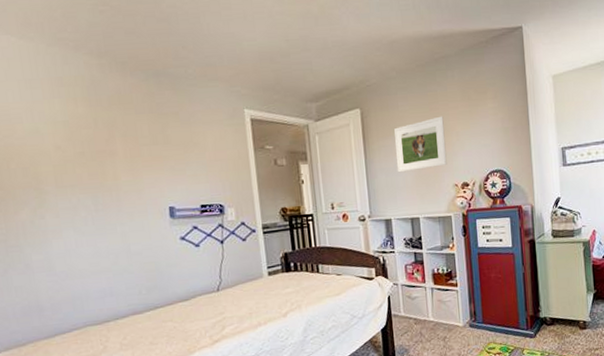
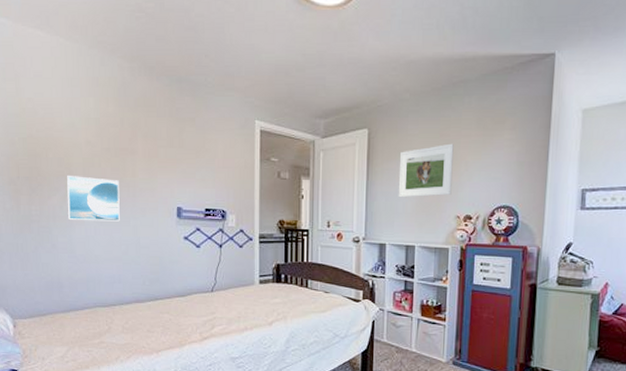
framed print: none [36,185,105,235] -> present [67,176,120,222]

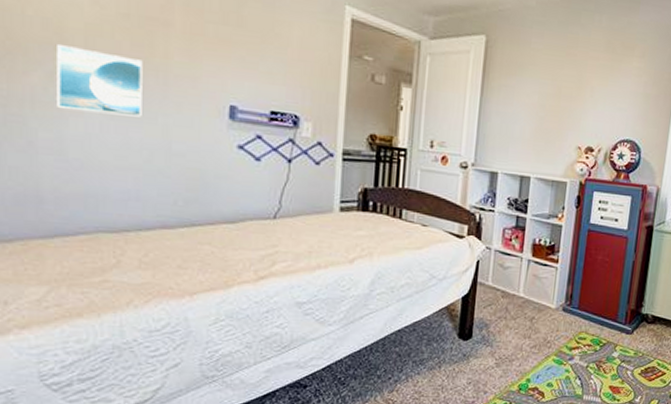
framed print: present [398,143,454,198] -> none [515,64,580,123]

